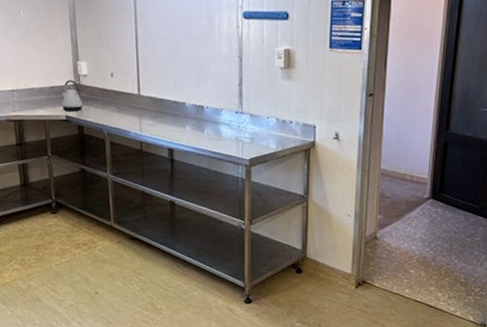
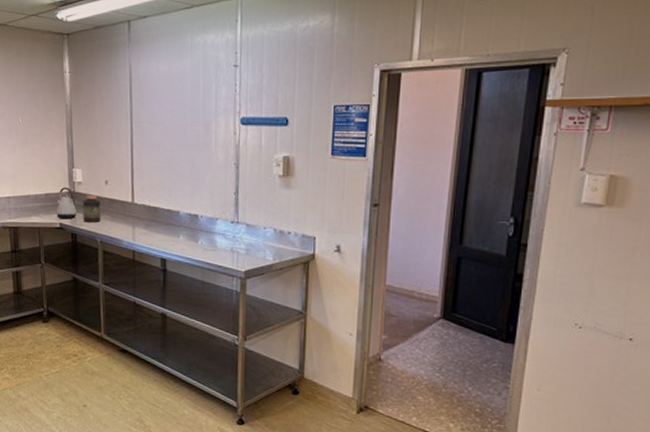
jar: none [88,88,108,115] -> present [82,195,101,223]

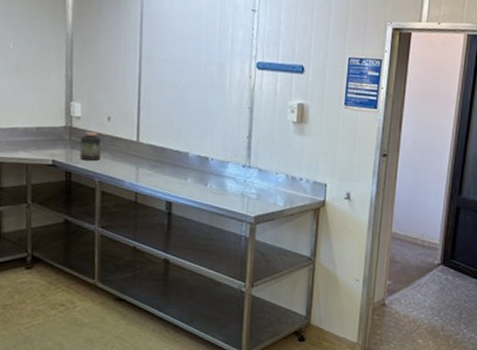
kettle: present [56,187,77,220] -> none [48,121,74,156]

